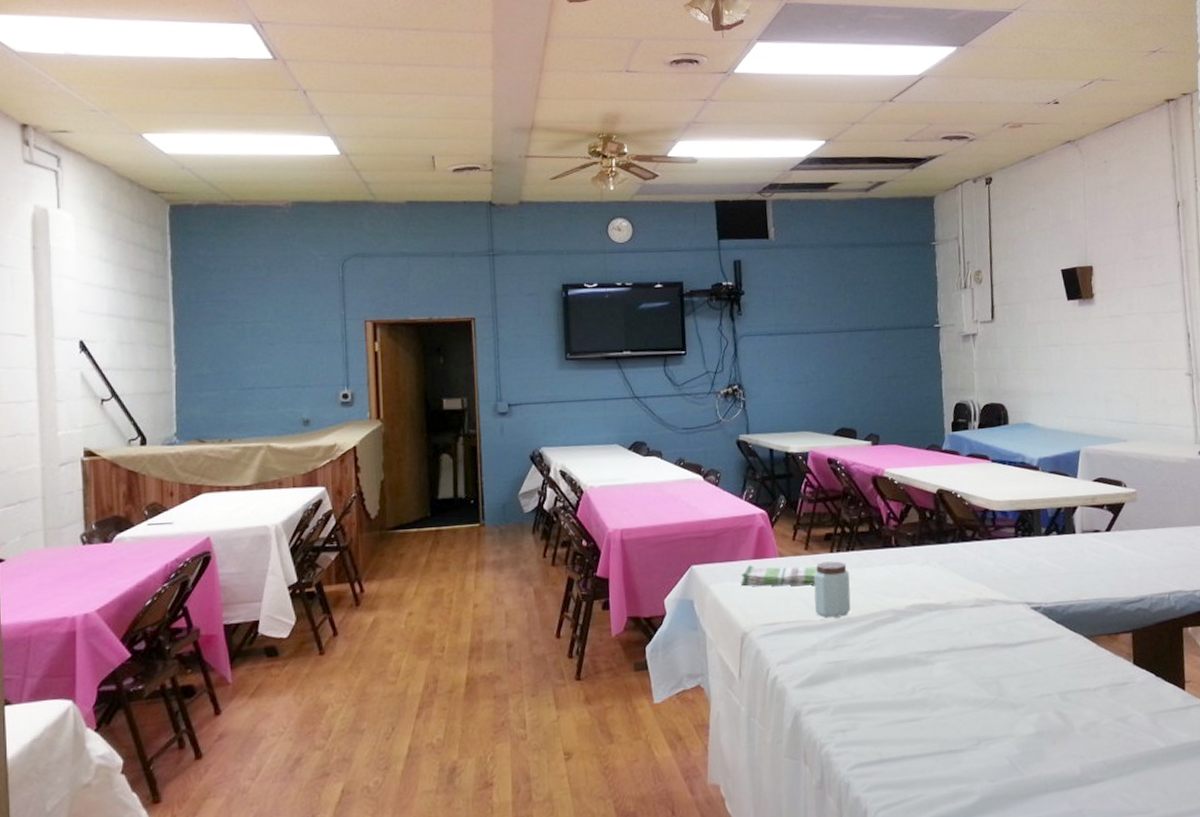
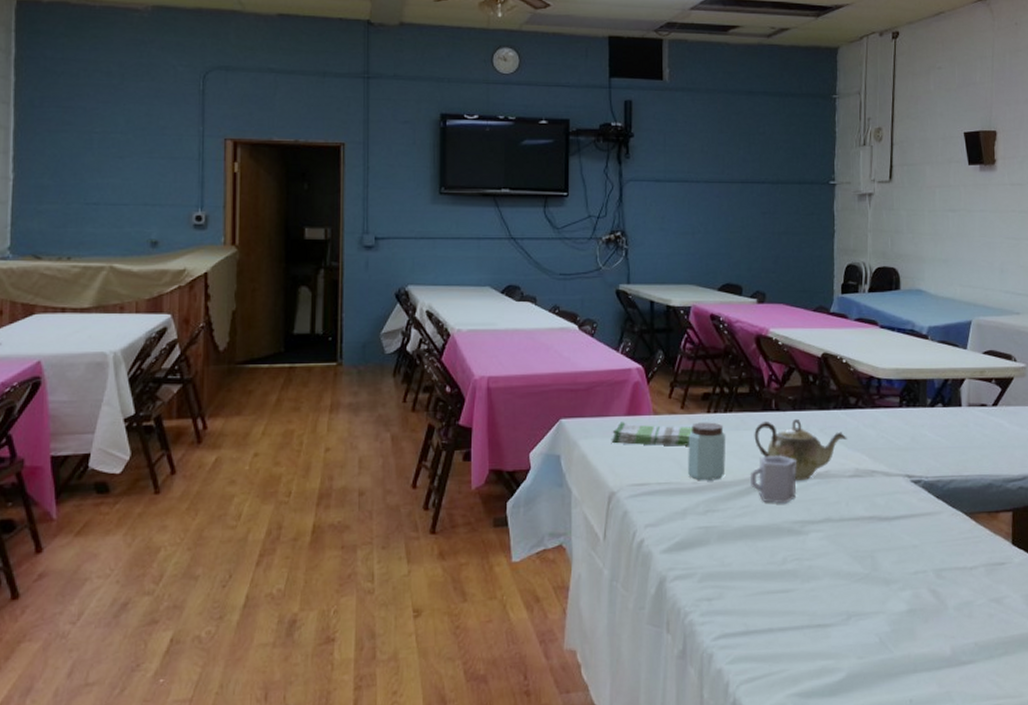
cup: none [874,589,921,636] -> present [749,455,797,504]
teapot: none [876,553,967,613] -> present [754,418,847,480]

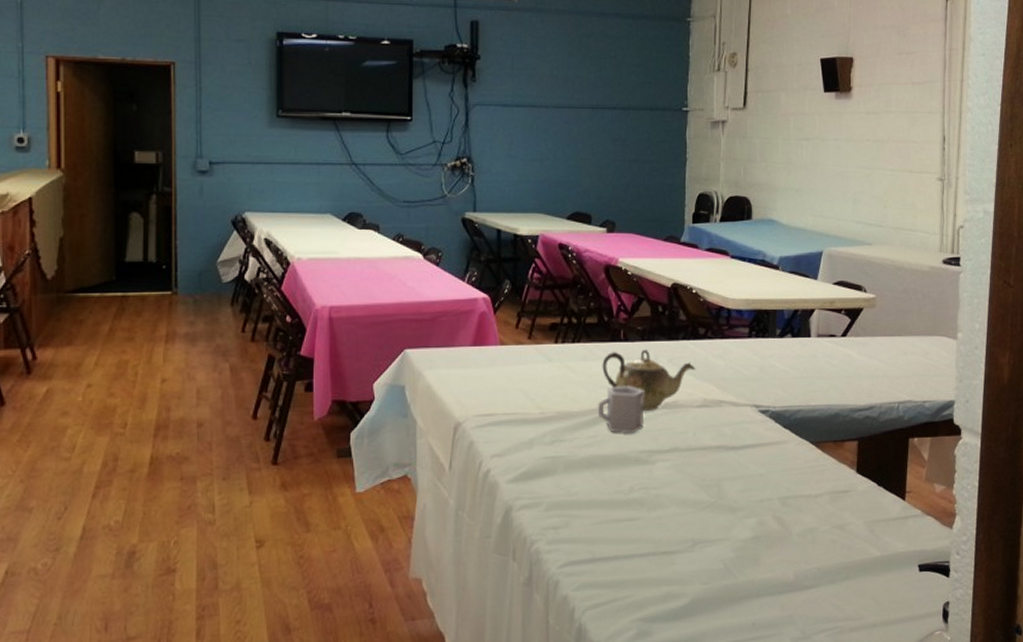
dish towel: present [611,422,693,446] -> none [456,352,540,377]
peanut butter: present [688,422,726,481] -> none [535,352,574,411]

